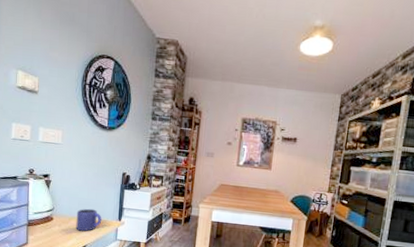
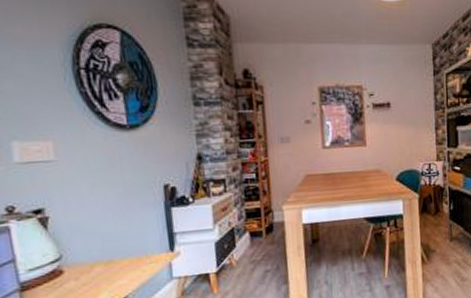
mug: present [76,208,102,232] -> none [101,243,145,280]

